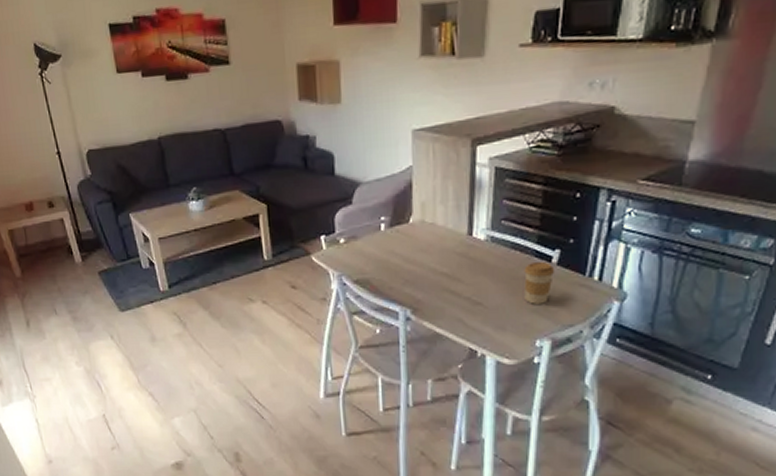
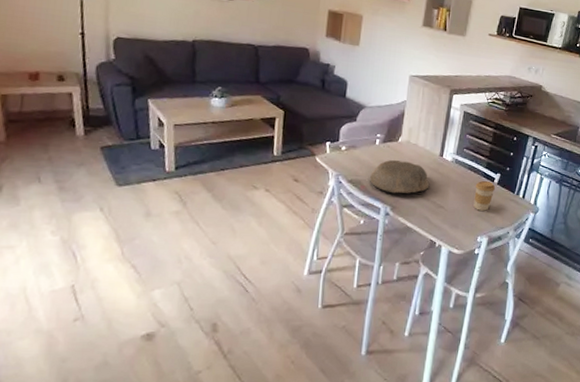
bowl: none [378,247,459,292] -> present [369,159,430,194]

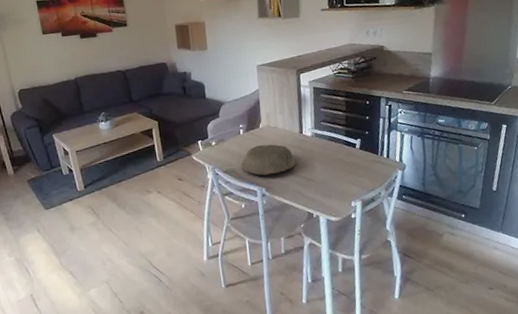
coffee cup: present [473,181,496,211] -> none [338,148,359,177]

